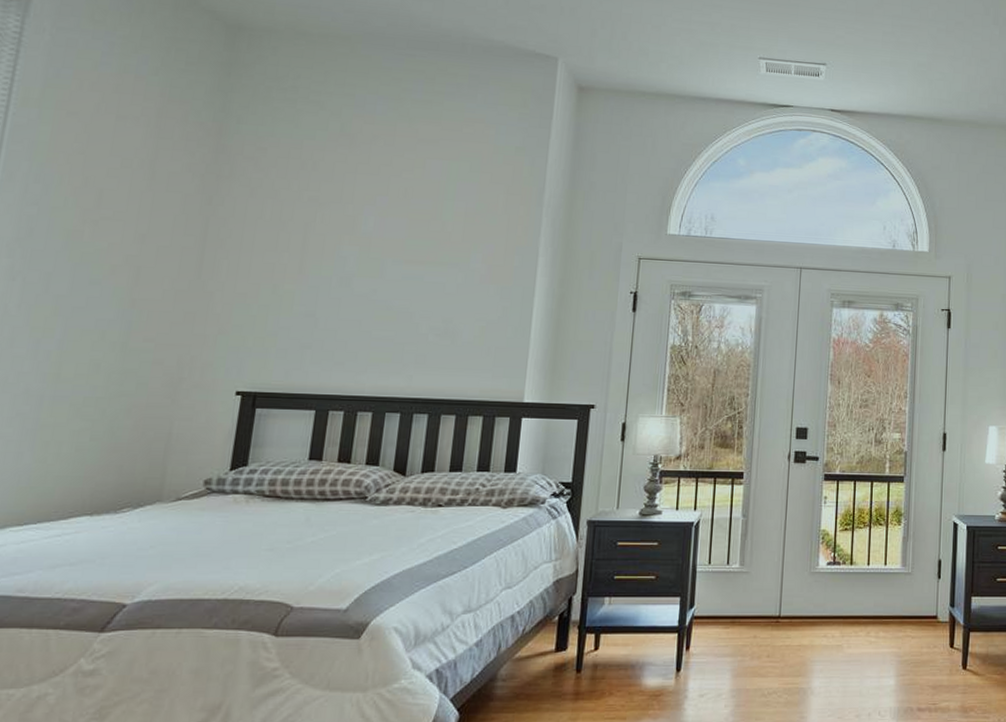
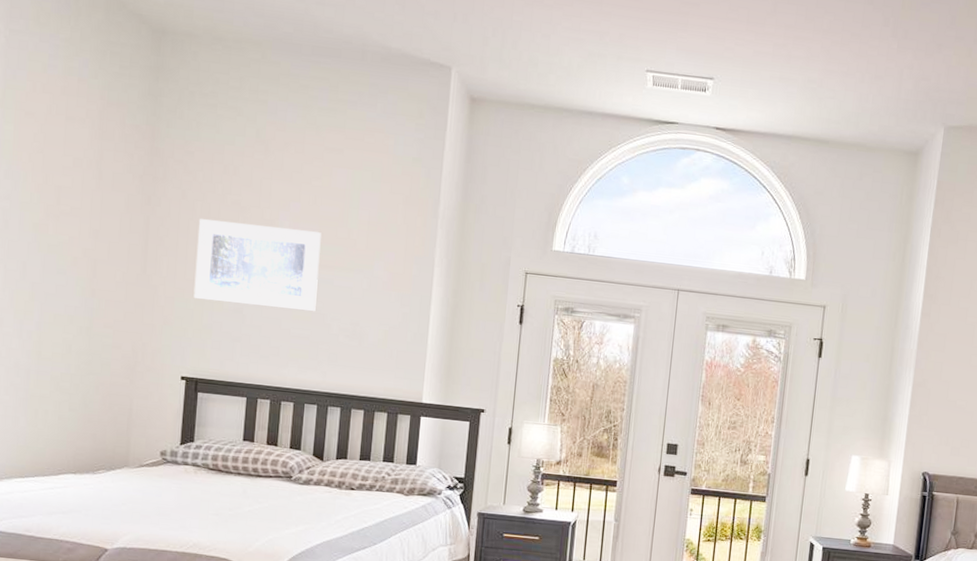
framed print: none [257,217,412,311] -> present [193,219,322,312]

